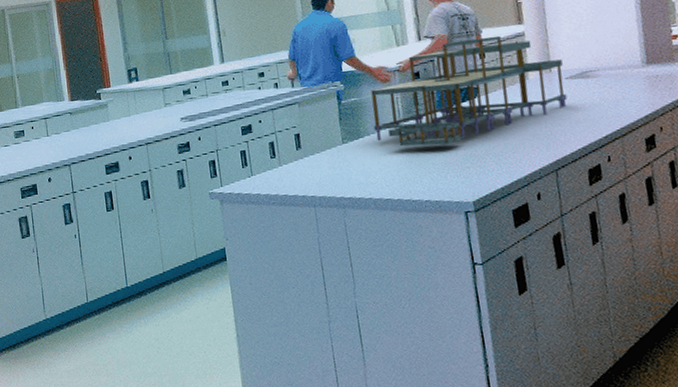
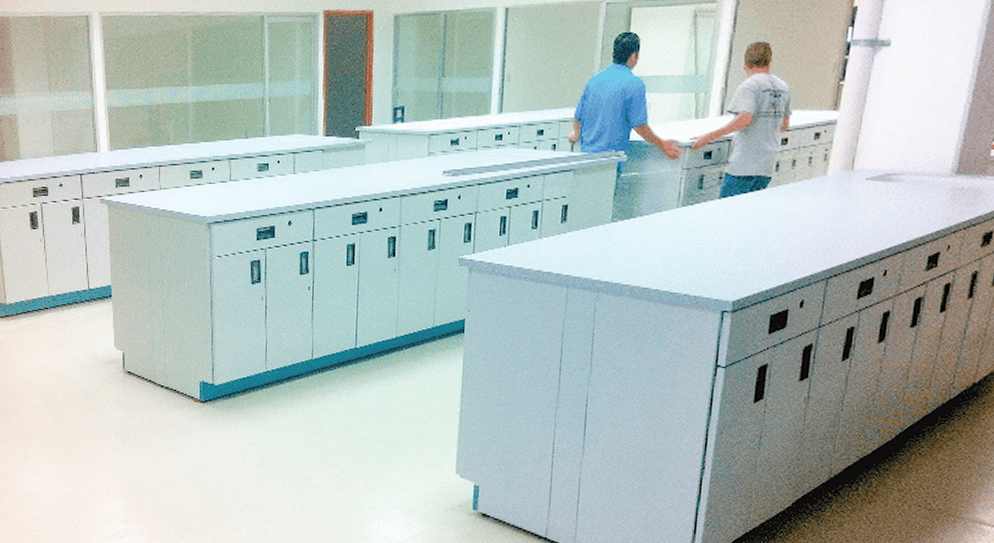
laboratory equipment: present [371,35,568,147] -> none [648,120,868,236]

